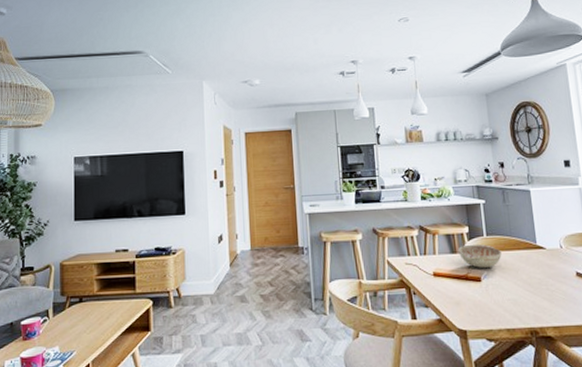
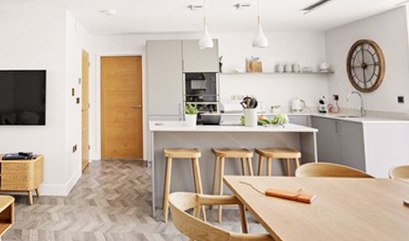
decorative bowl: present [457,244,502,269] -> none [289,169,332,193]

